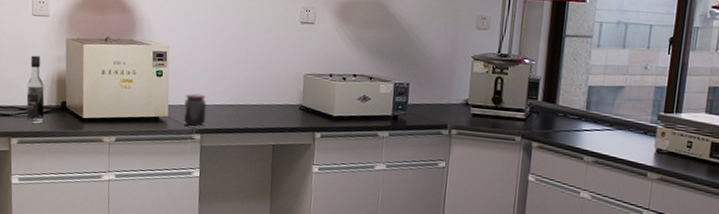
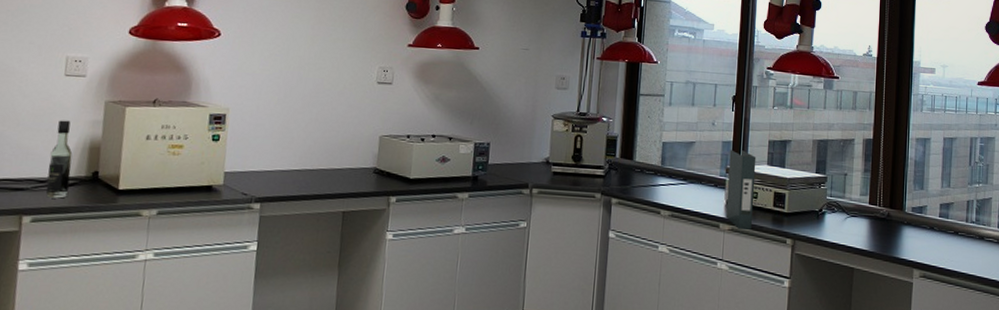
jar: present [183,93,207,128] -> none [241,158,270,196]
binder: none [655,95,693,180] -> present [726,149,756,230]

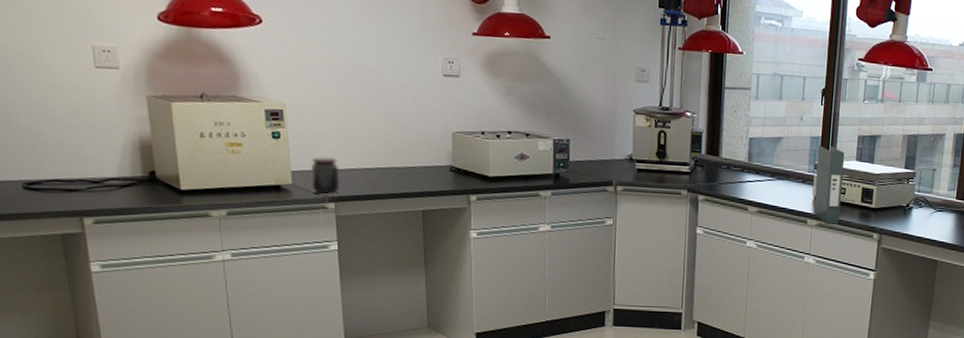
bottle: present [46,120,73,199] -> none [98,116,128,200]
jar: none [241,158,270,196] -> present [310,157,340,195]

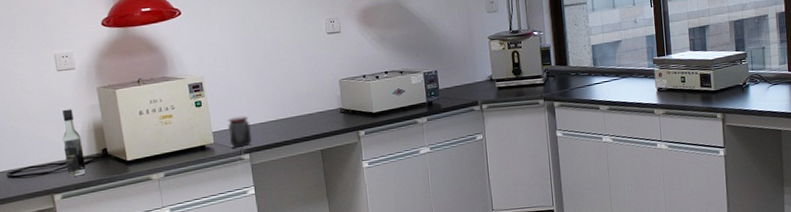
bottle: none [98,116,128,200] -> present [62,109,87,177]
binder: present [813,145,845,225] -> none [654,41,685,112]

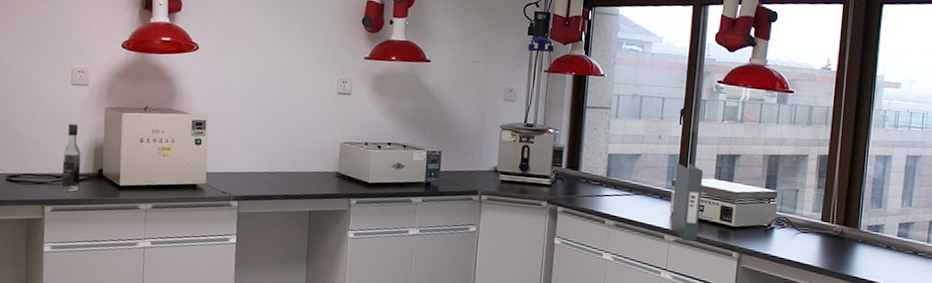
jar: present [228,115,253,149] -> none [221,161,245,195]
binder: none [654,41,685,112] -> present [670,162,704,242]

